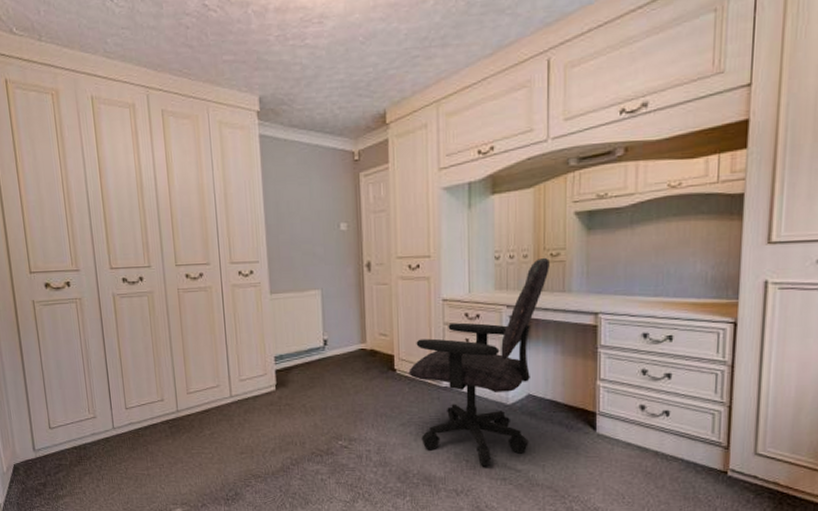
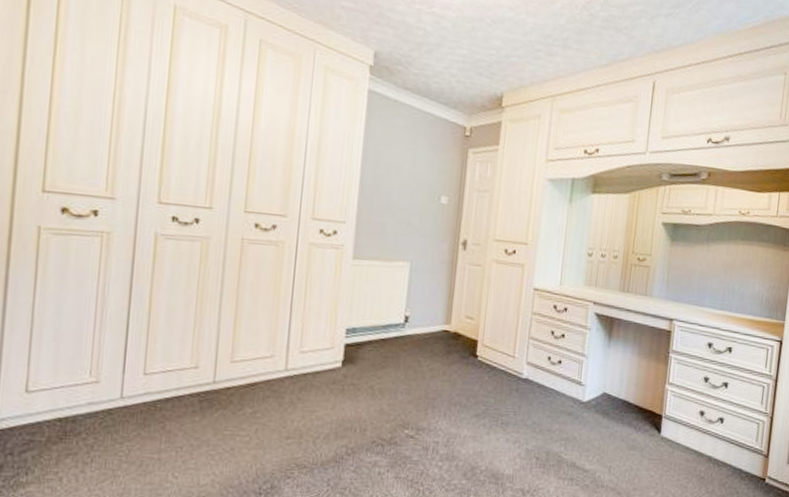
office chair: present [409,258,550,466] -> none [490,261,636,464]

